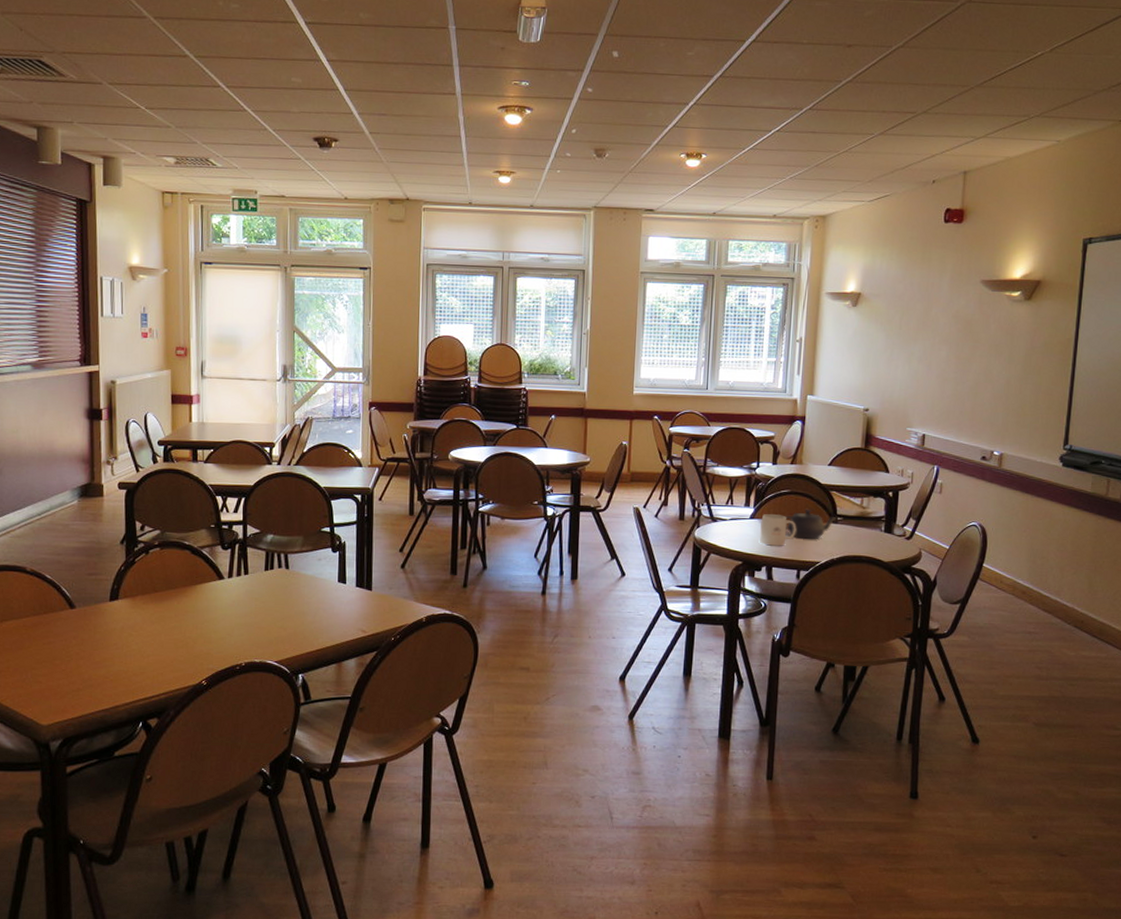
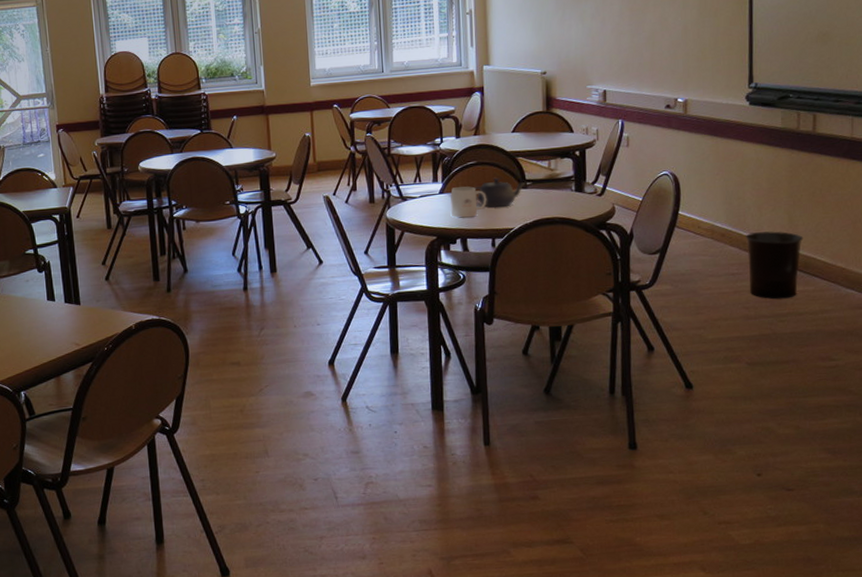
waste bin: none [1043,593,1101,663] -> present [745,231,804,299]

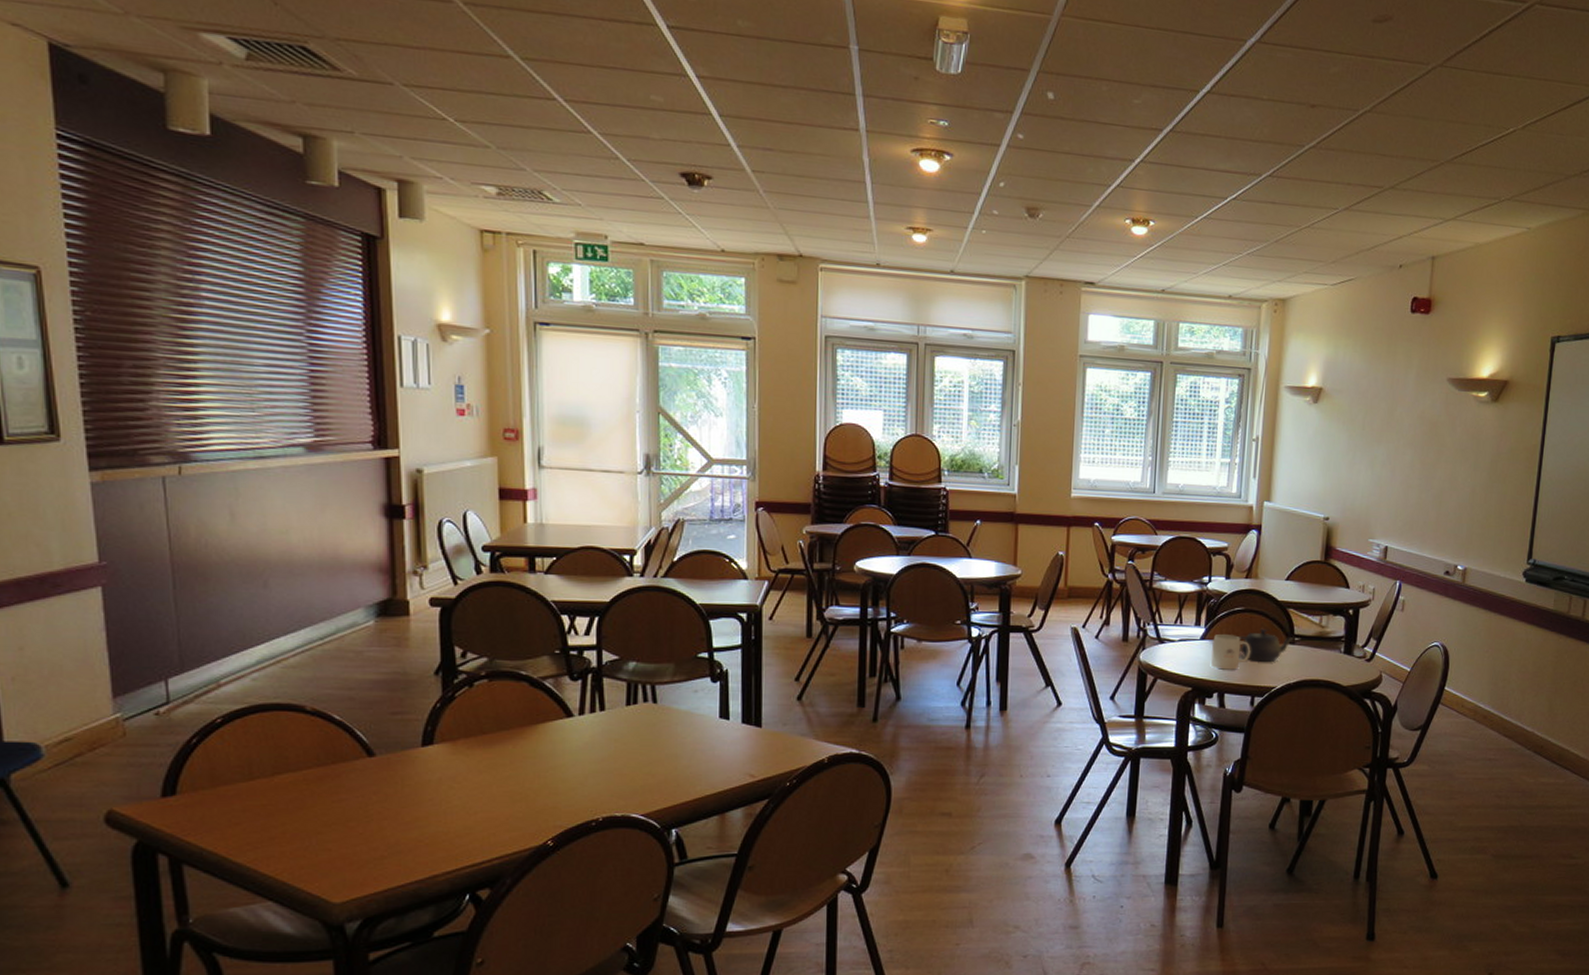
waste bin: present [745,231,804,299] -> none [1503,717,1561,790]

